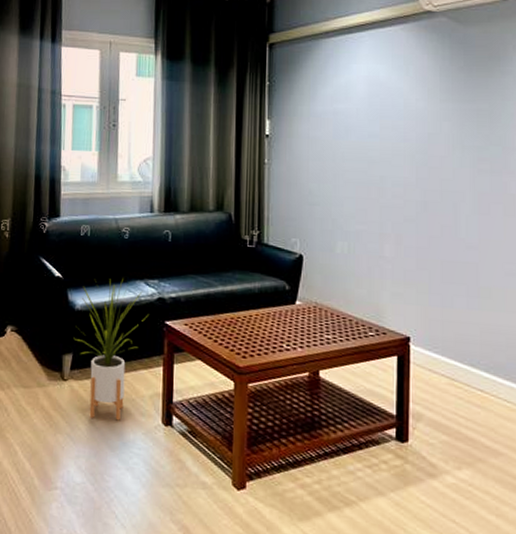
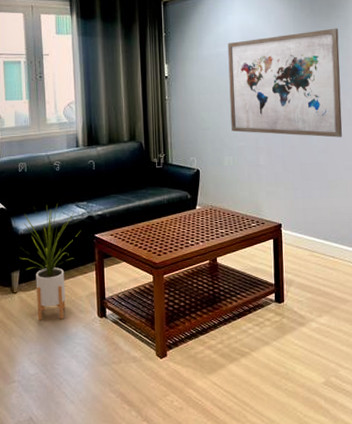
wall art: none [348,87,503,231] -> present [227,28,342,138]

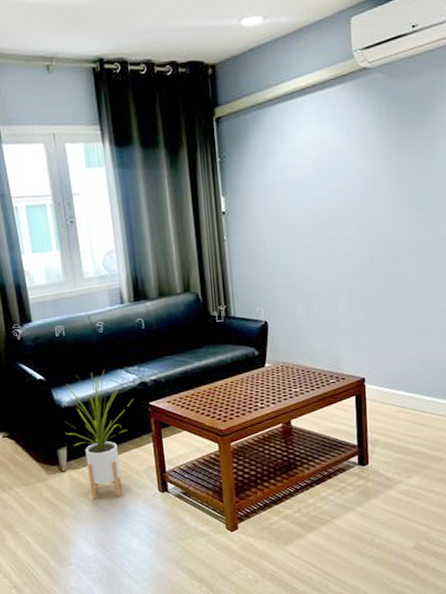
wall art: present [227,28,342,138] -> none [297,138,437,275]

